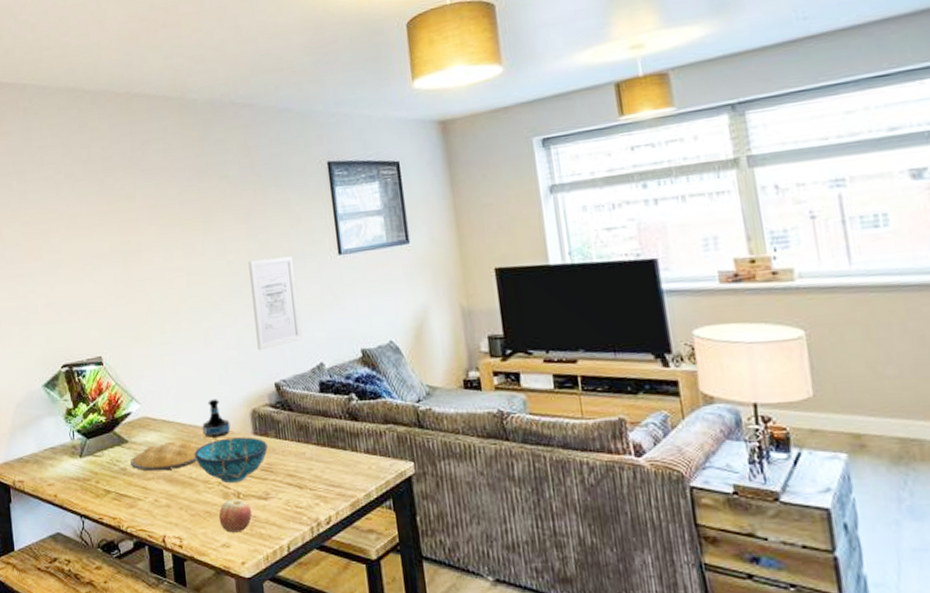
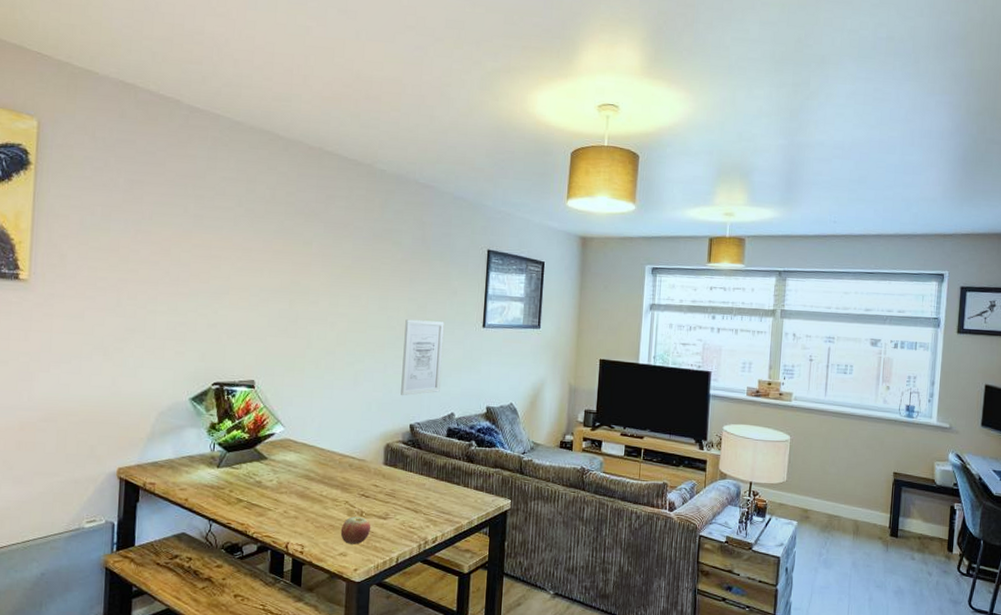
plate: present [131,442,199,472] -> none [267,463,333,487]
decorative bowl: present [194,437,268,484] -> none [328,465,394,504]
tequila bottle: present [202,399,231,438] -> none [339,431,365,464]

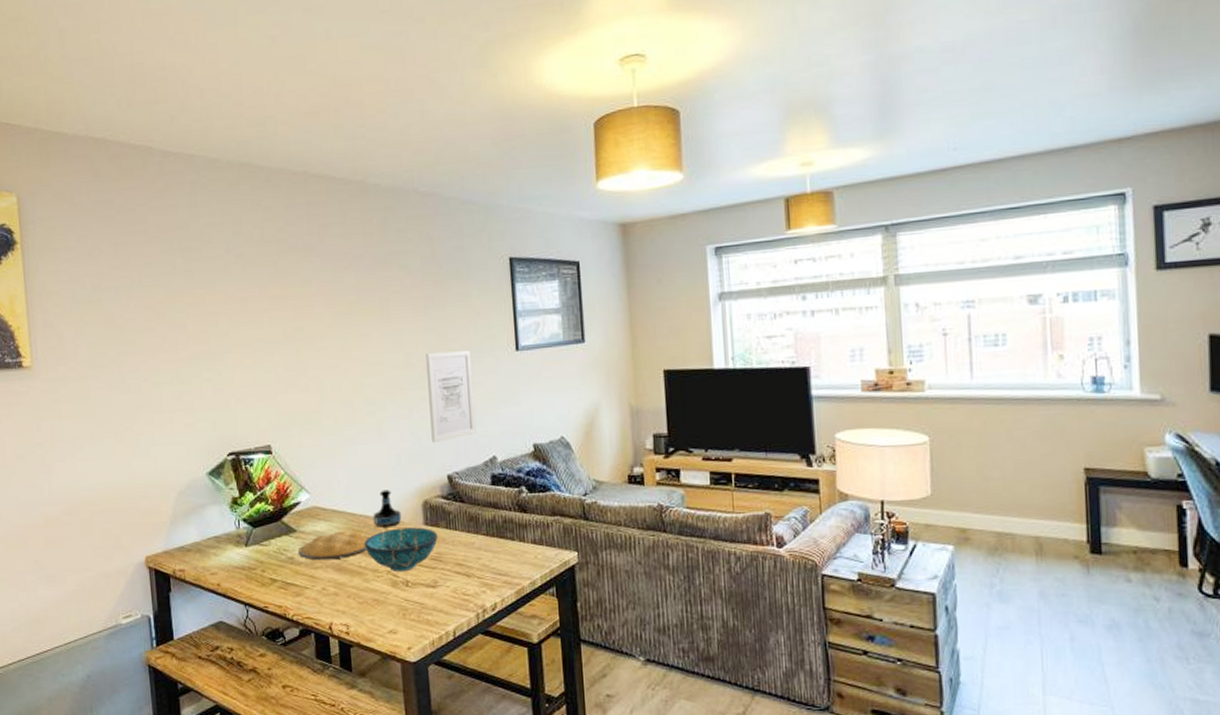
plate: none [267,463,333,487] -> present [298,532,369,561]
decorative bowl: none [328,465,394,504] -> present [364,527,438,573]
tequila bottle: none [339,431,365,464] -> present [373,489,402,528]
apple: present [340,516,371,545] -> none [386,587,420,620]

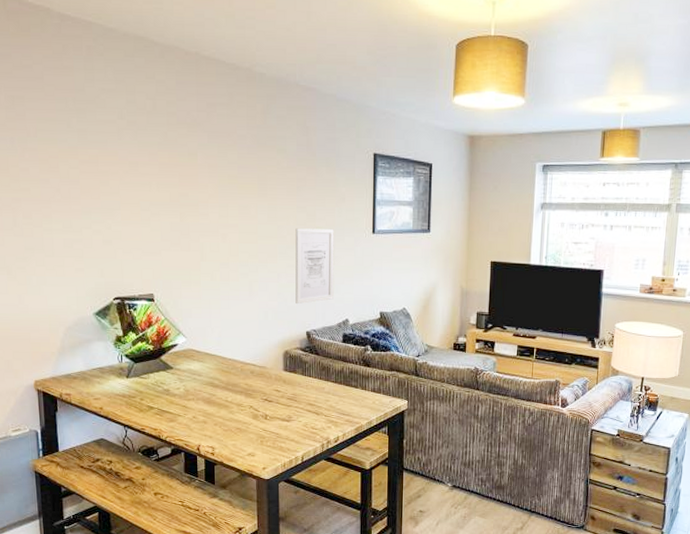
plate: present [298,532,369,561] -> none [174,372,236,394]
decorative bowl: present [364,527,438,573] -> none [231,372,294,408]
tequila bottle: present [373,489,402,528] -> none [240,339,265,370]

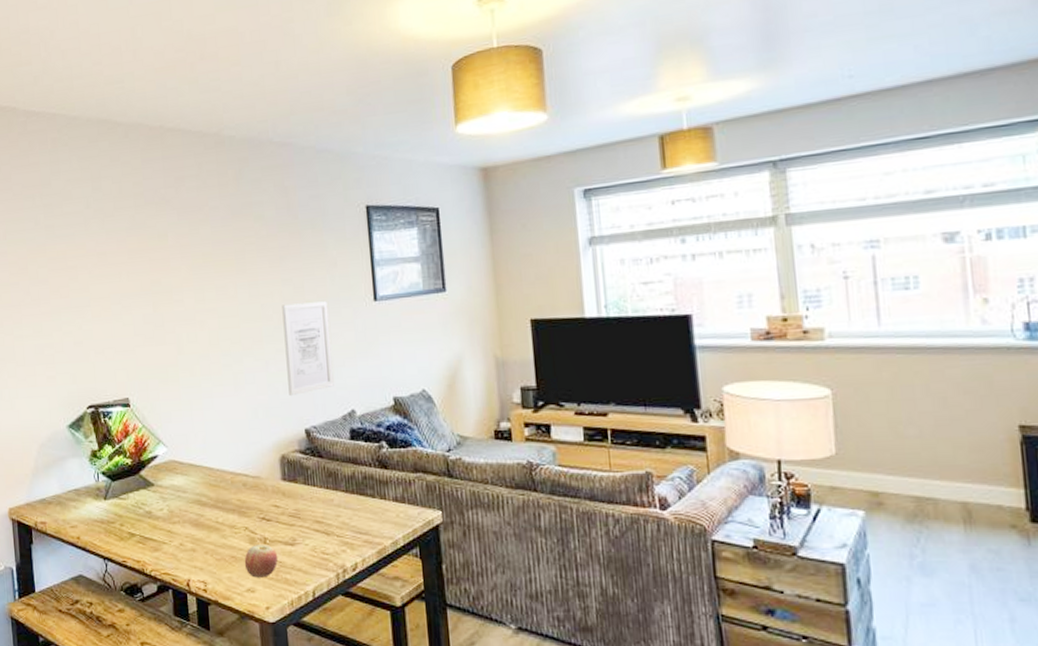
apple: none [247,420,276,445] -> present [244,545,279,578]

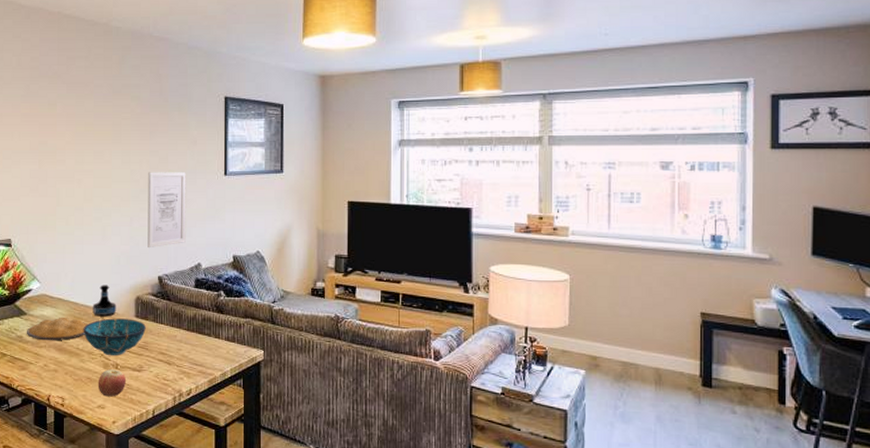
plate: none [156,486,226,515] -> present [27,318,88,341]
decorative bowl: none [221,482,296,529] -> present [83,318,146,356]
tequila bottle: none [230,444,259,482] -> present [92,285,117,317]

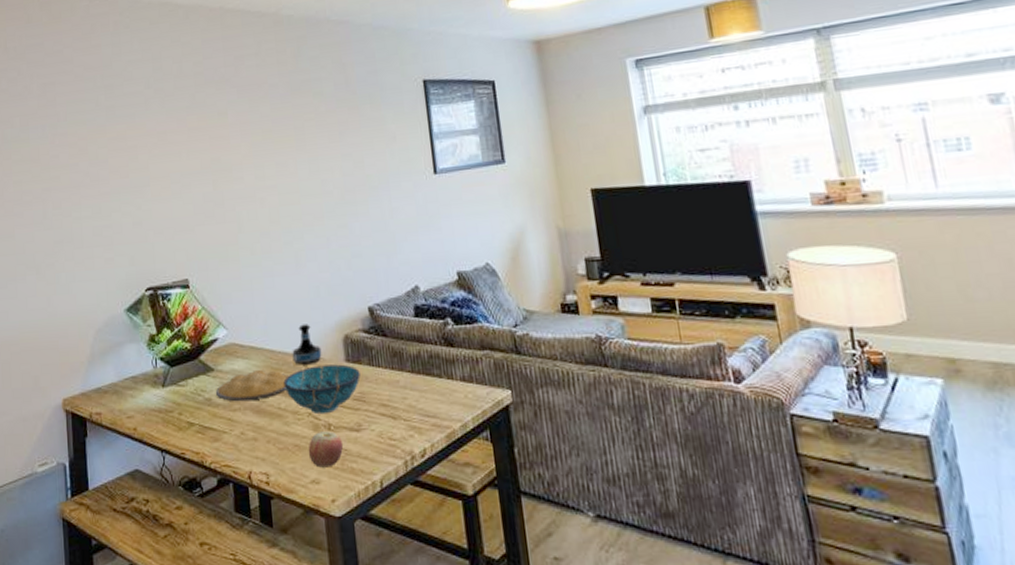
wall art: present [148,172,186,249] -> none [342,175,397,274]

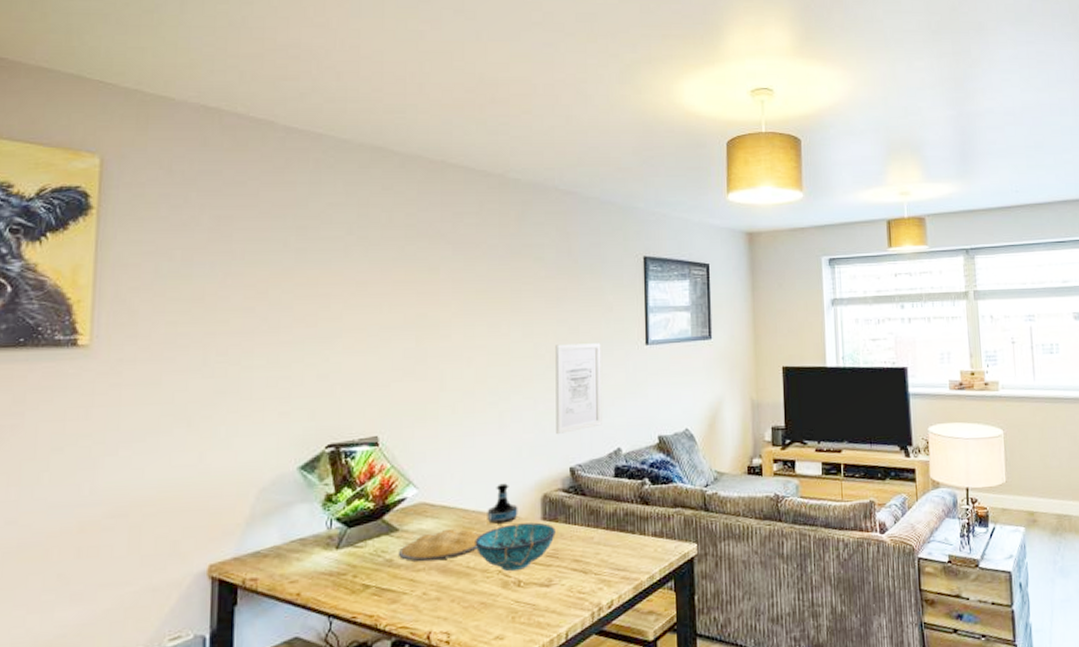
apple: present [308,431,344,468] -> none [494,588,532,624]
wall art: none [342,175,397,274] -> present [555,343,602,435]

